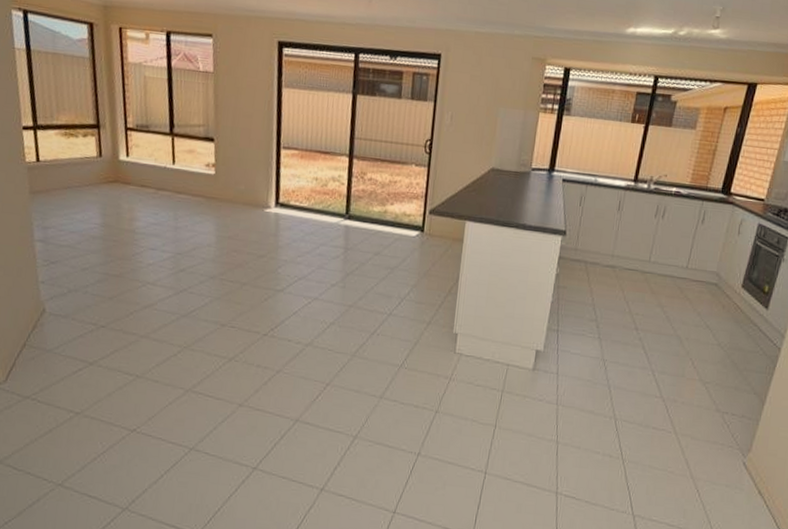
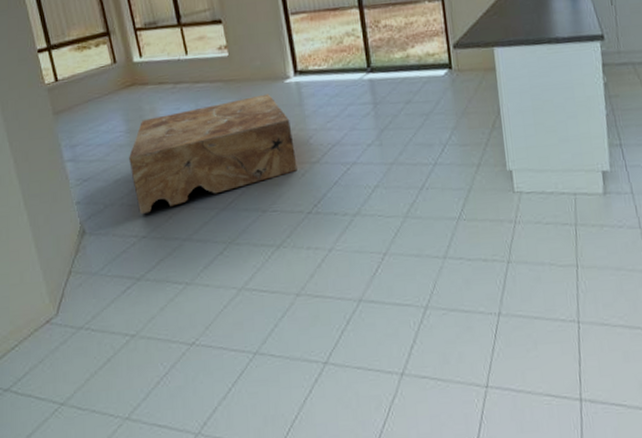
coffee table: none [99,217,263,306] -> present [129,94,297,215]

